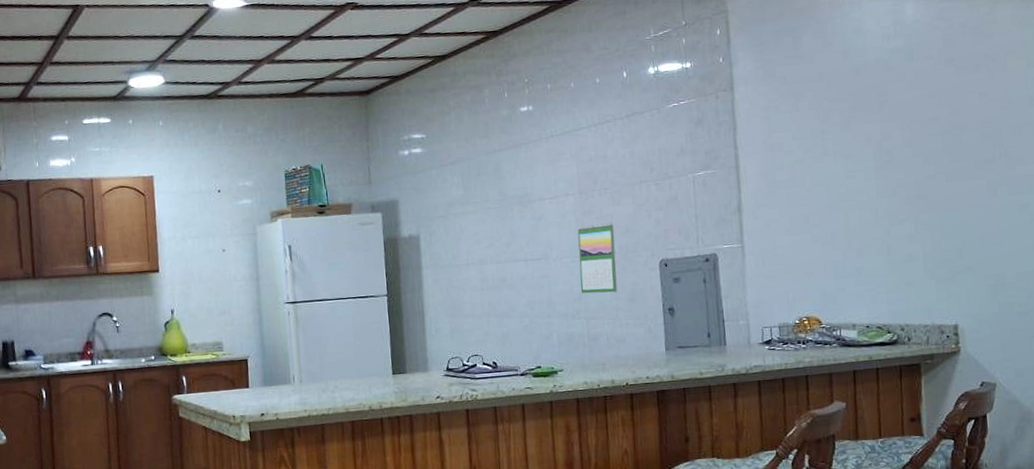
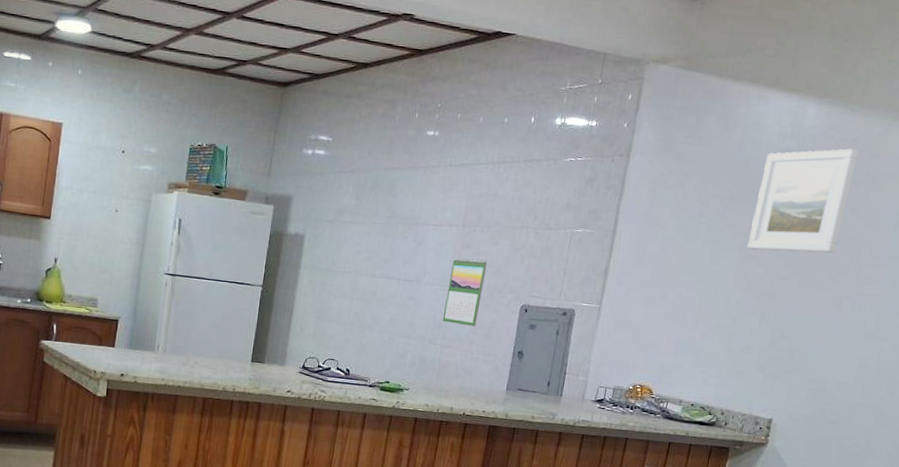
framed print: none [875,34,976,156] -> present [747,149,859,253]

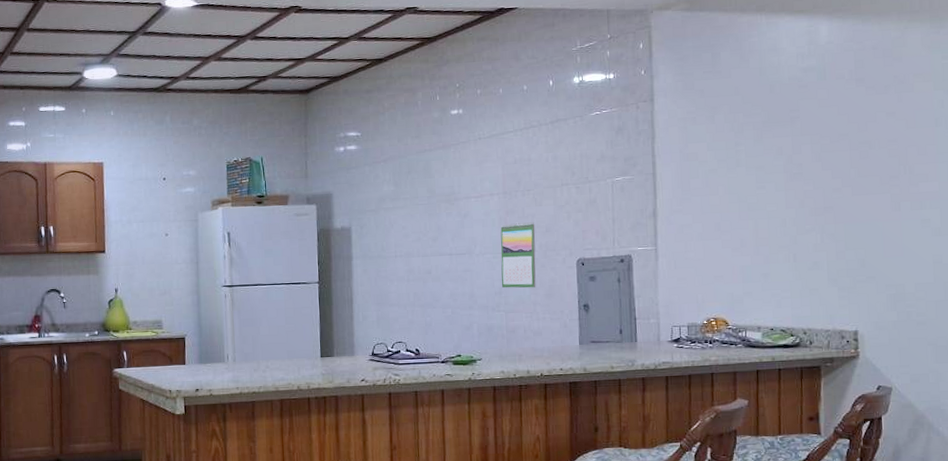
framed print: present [747,149,859,253] -> none [789,56,882,168]

